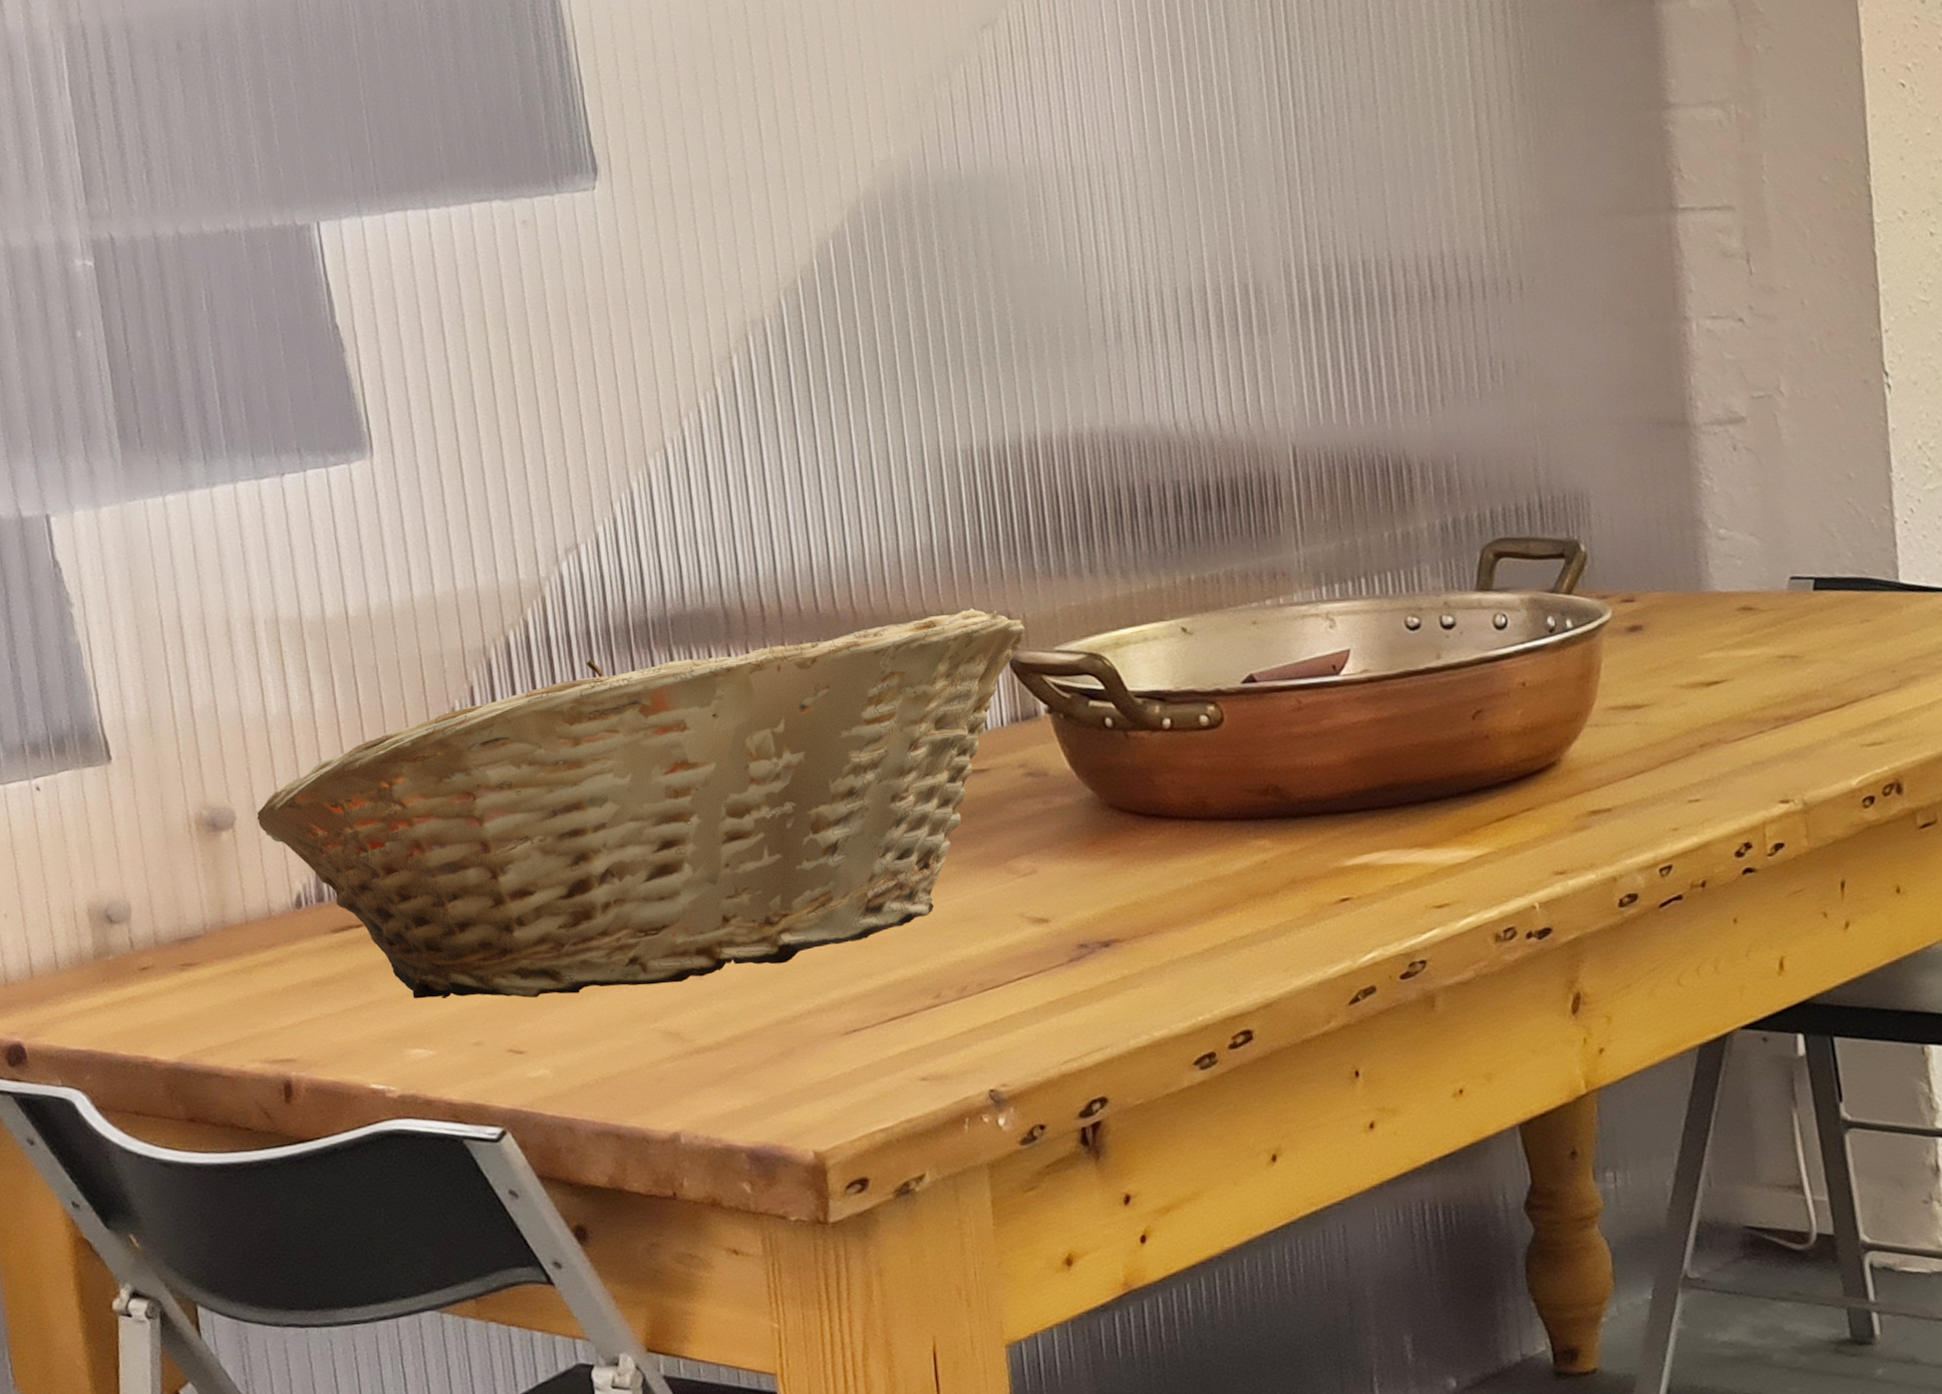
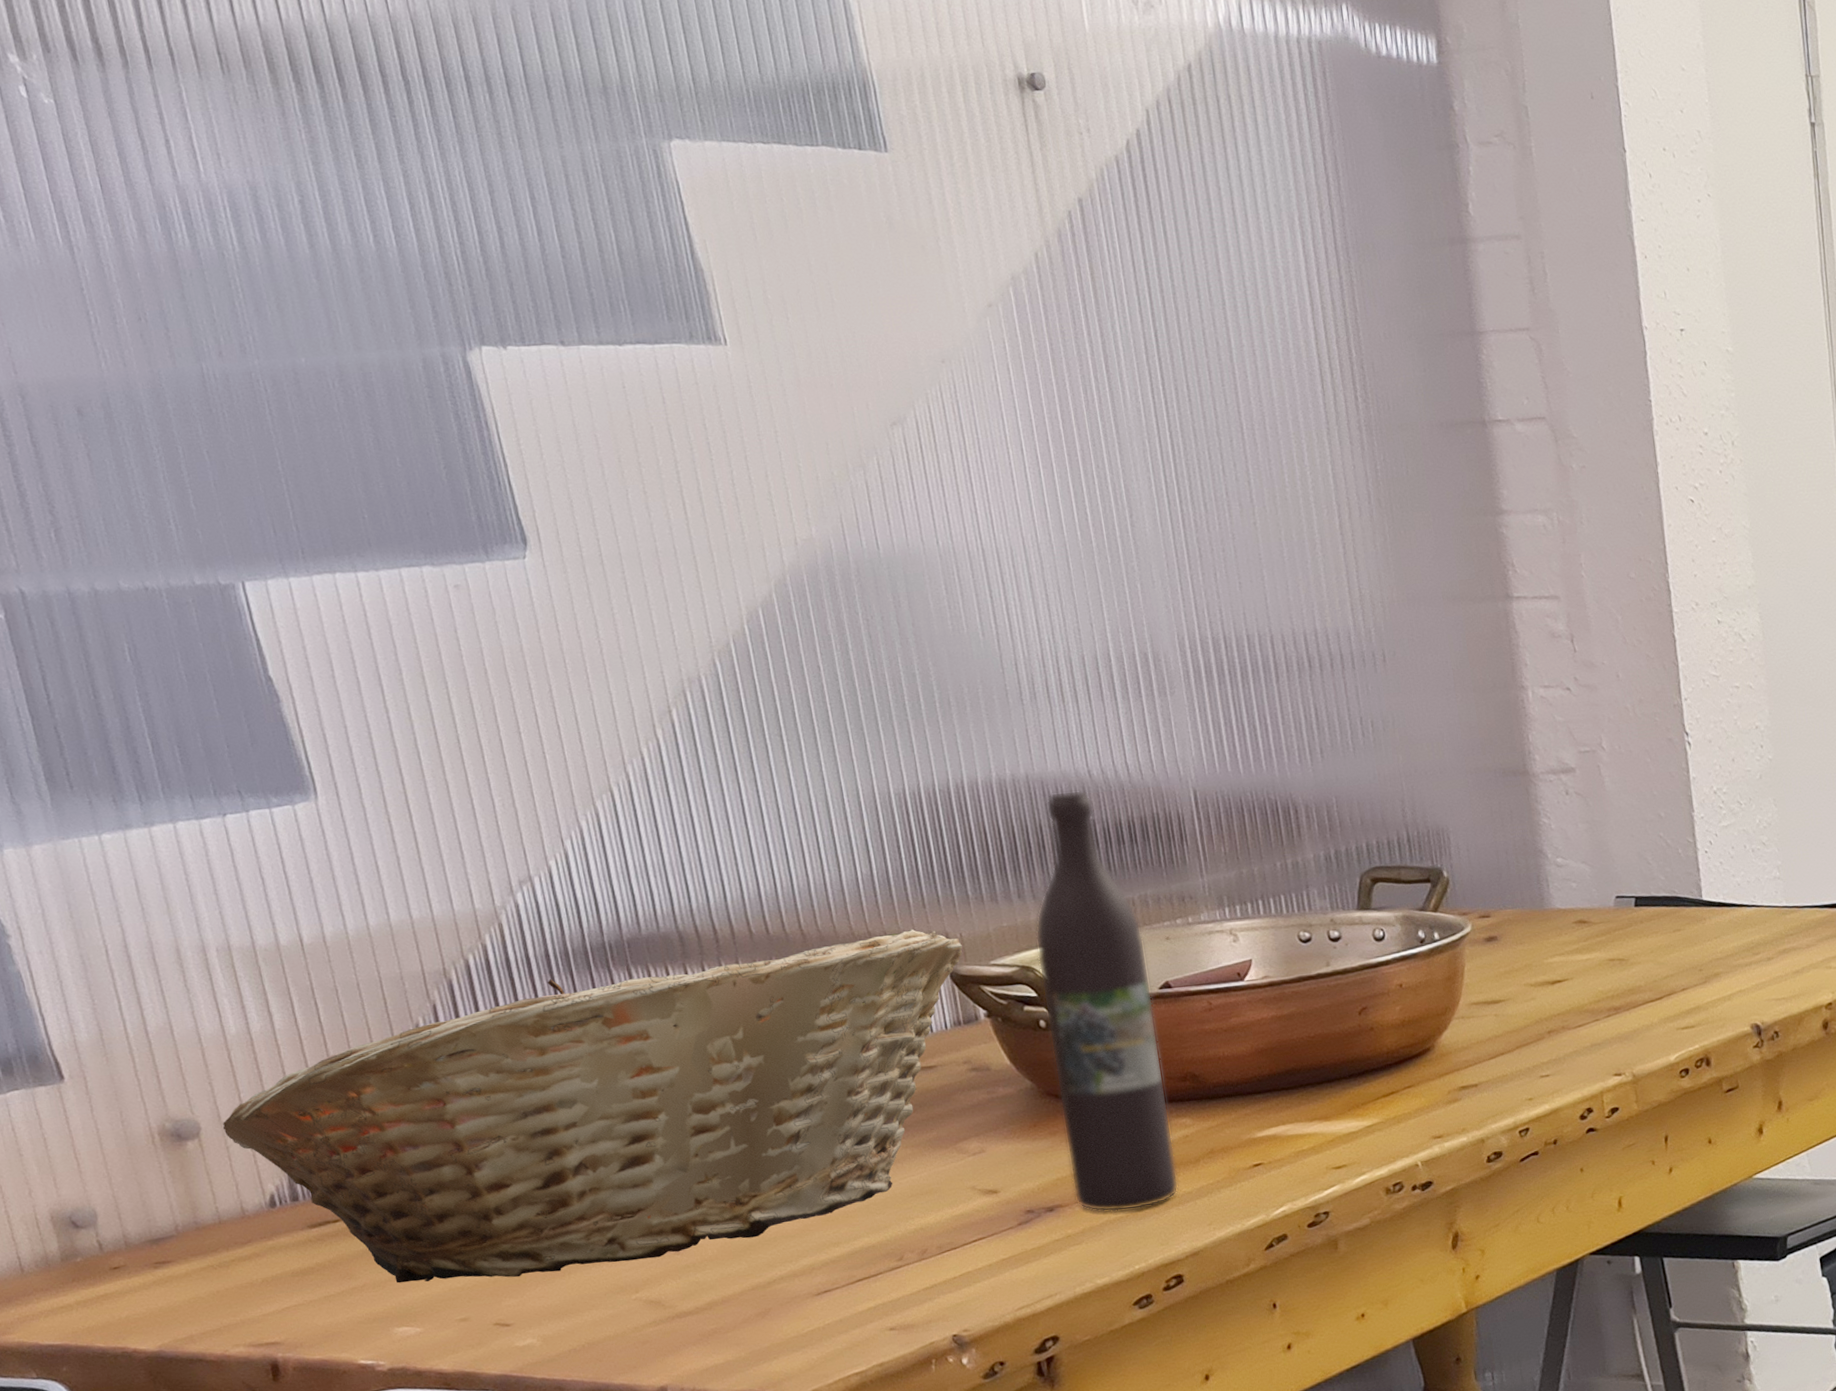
wine bottle: none [1106,445,1253,951] -> present [1035,790,1179,1212]

